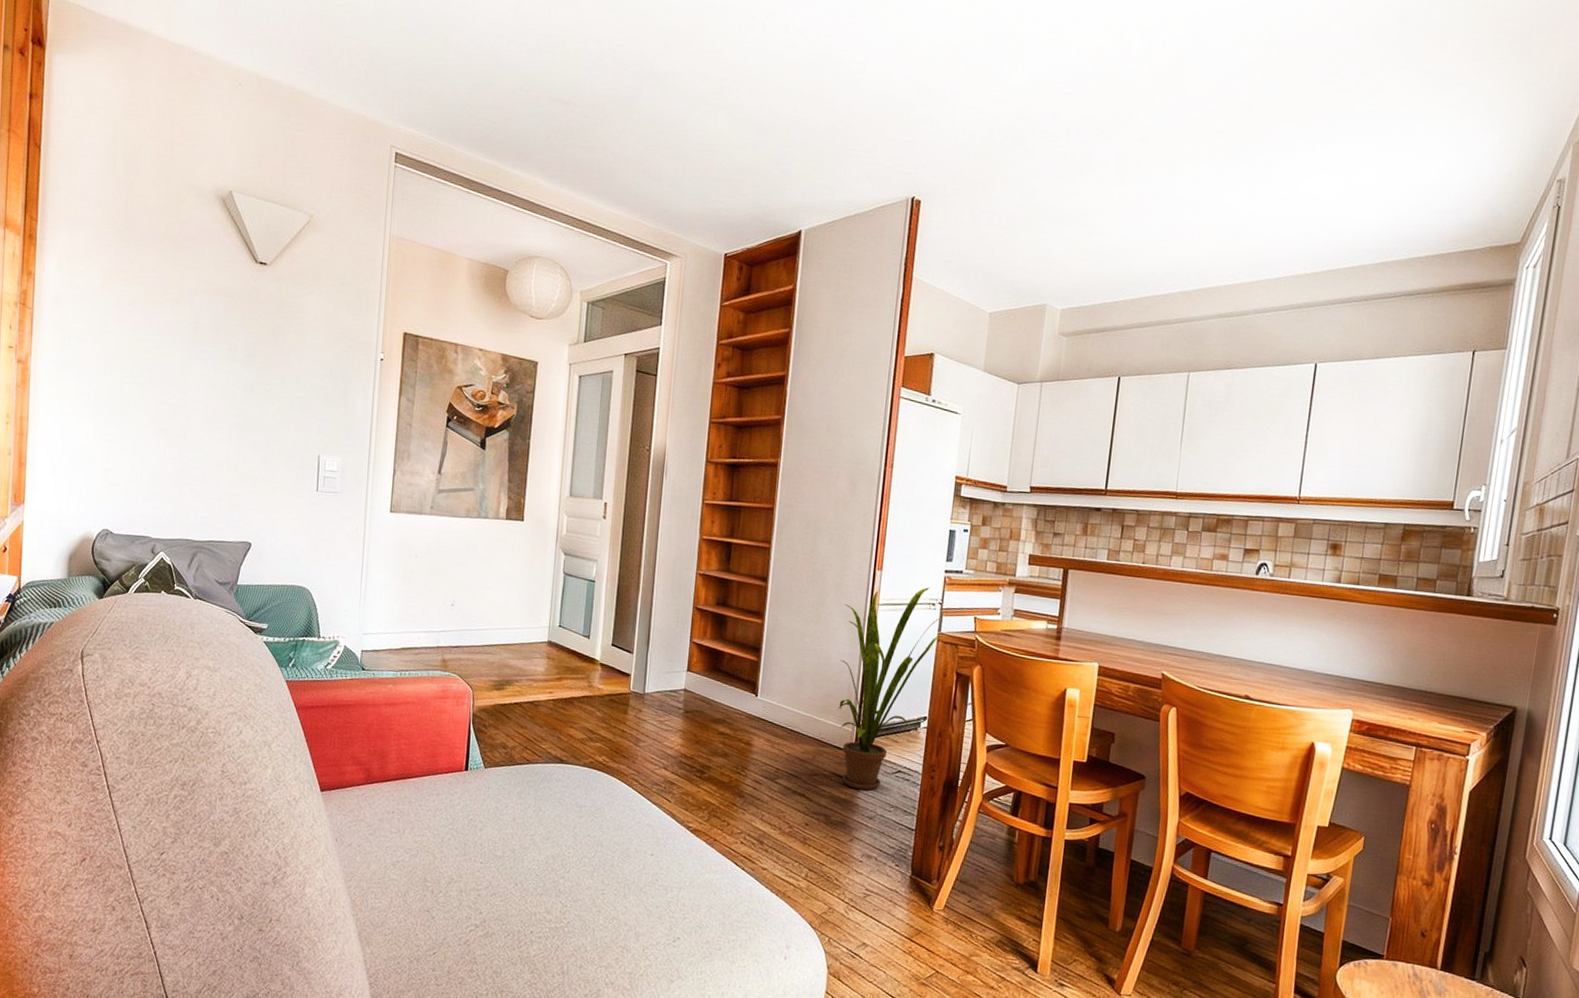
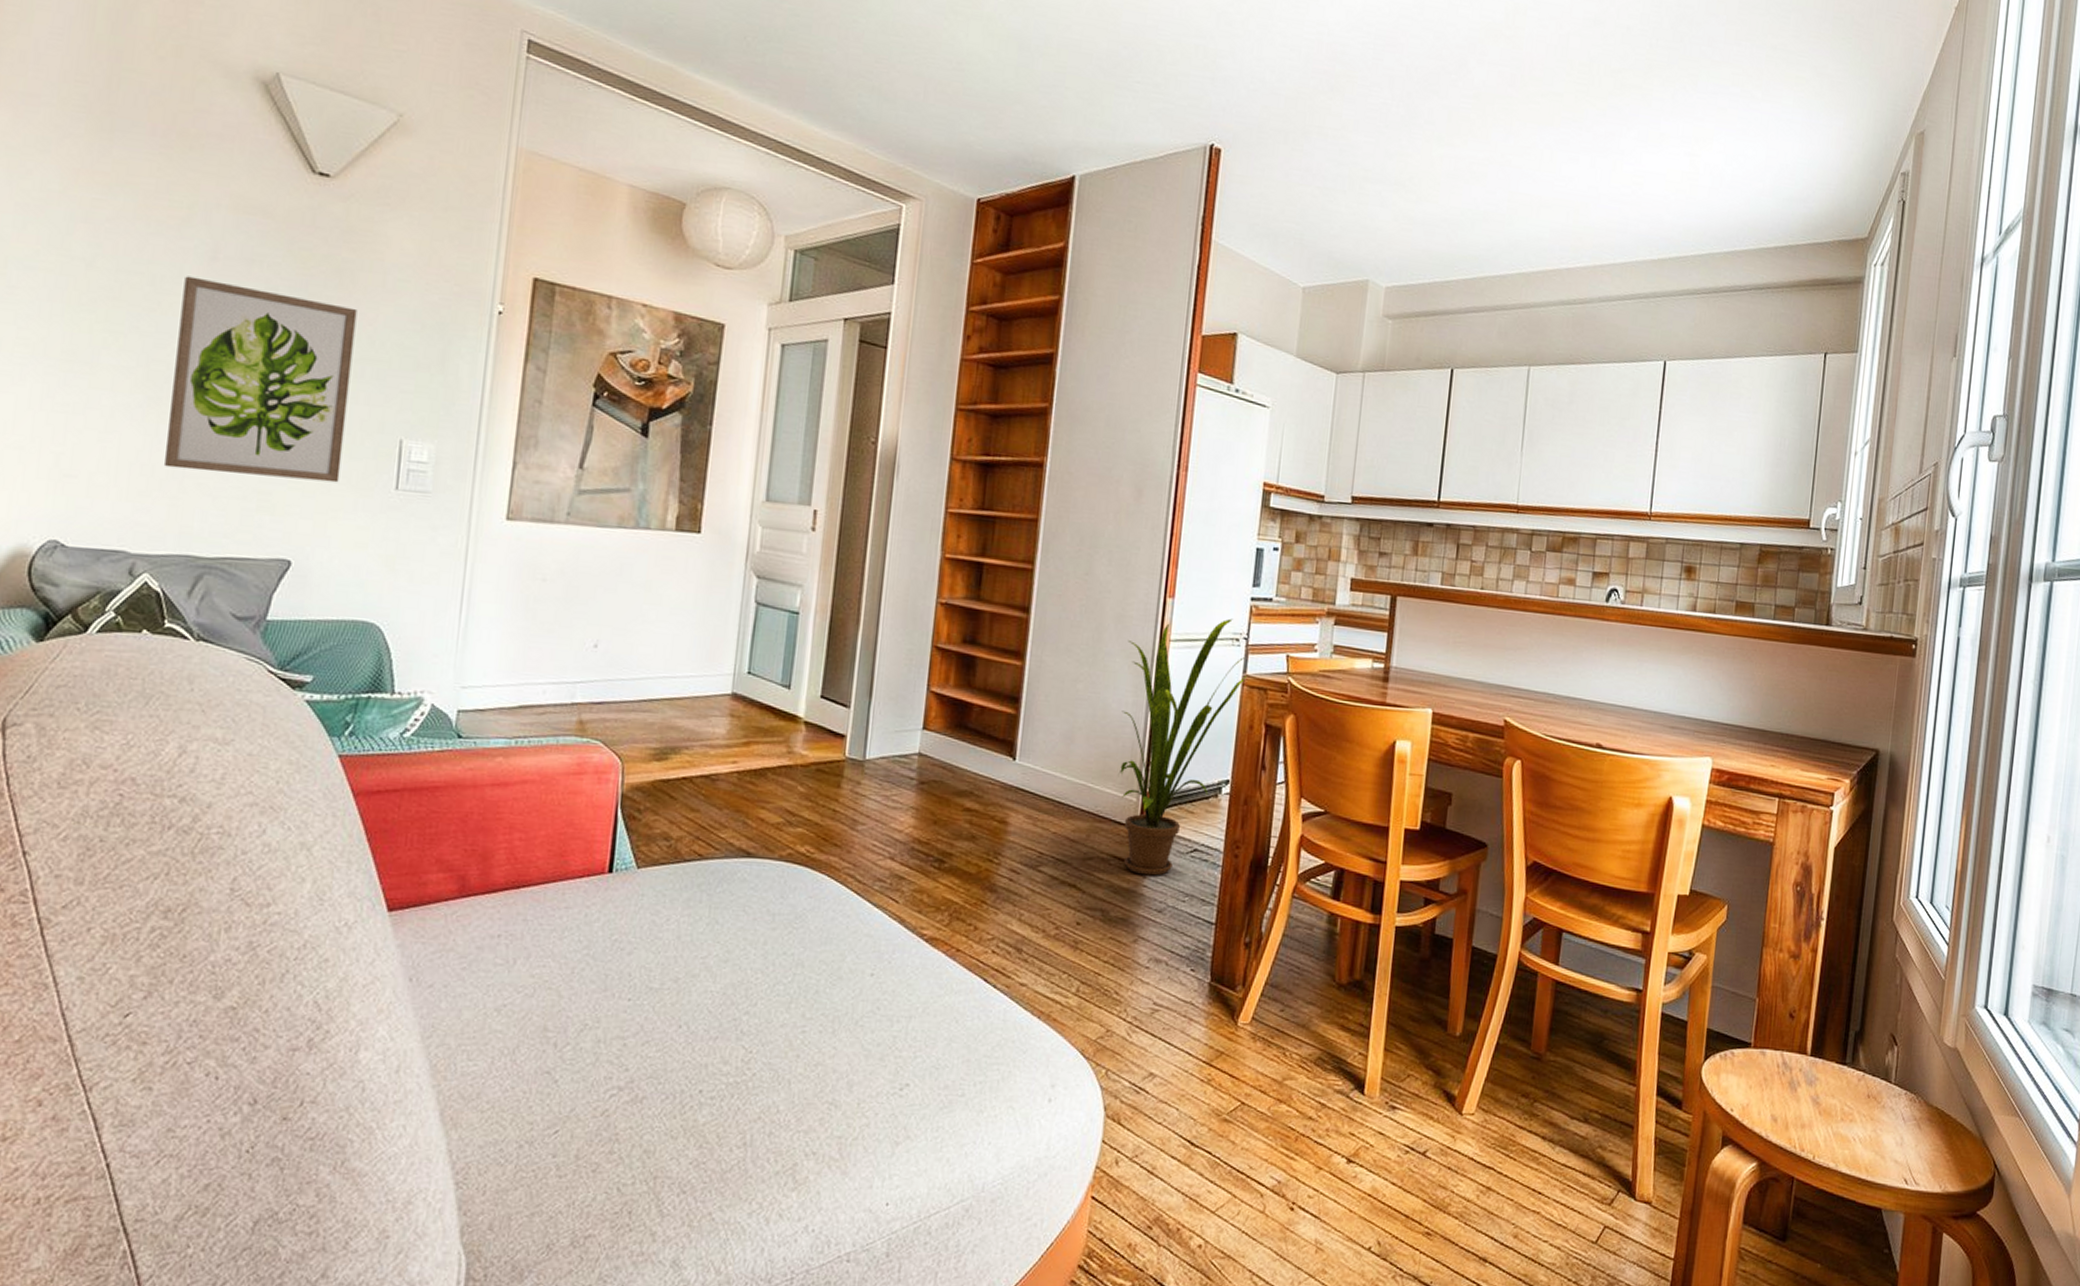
wall art: none [169,342,288,487] -> present [163,276,357,483]

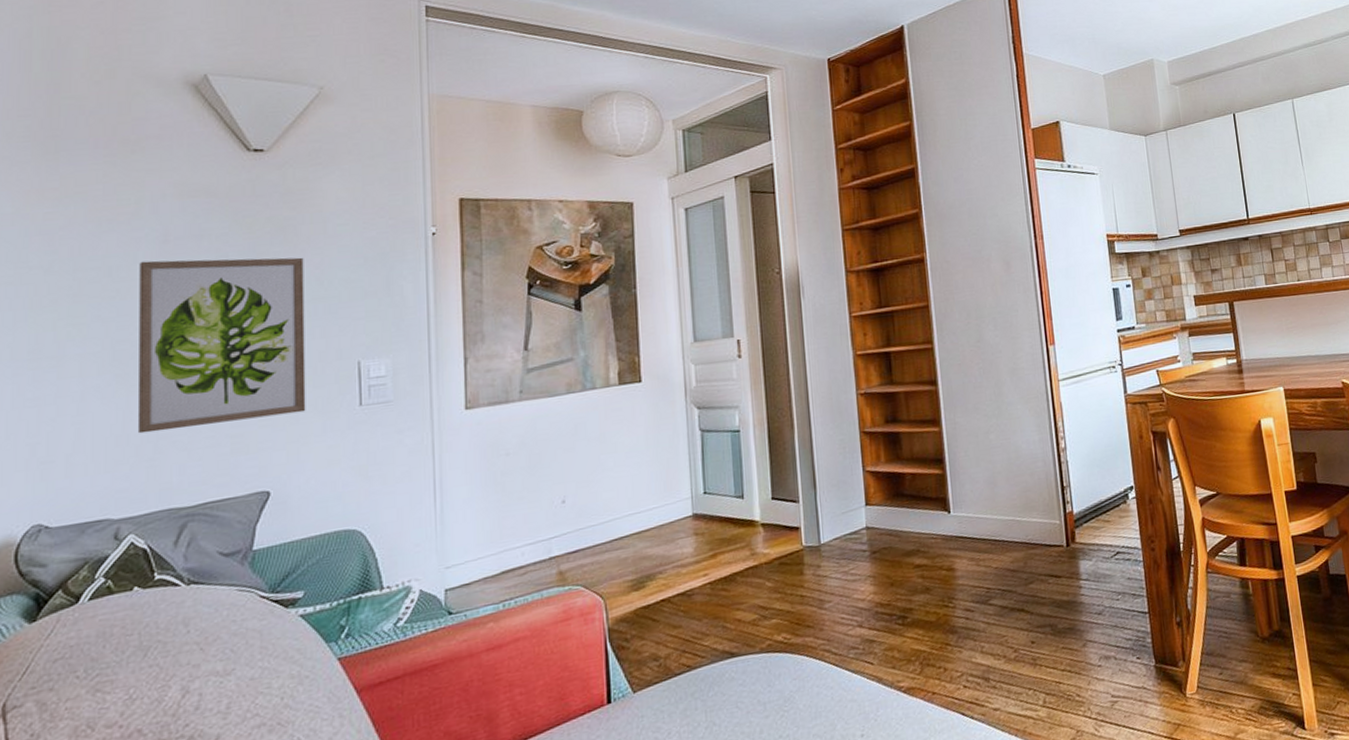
house plant: present [1118,618,1248,876] -> none [1024,351,1129,586]

